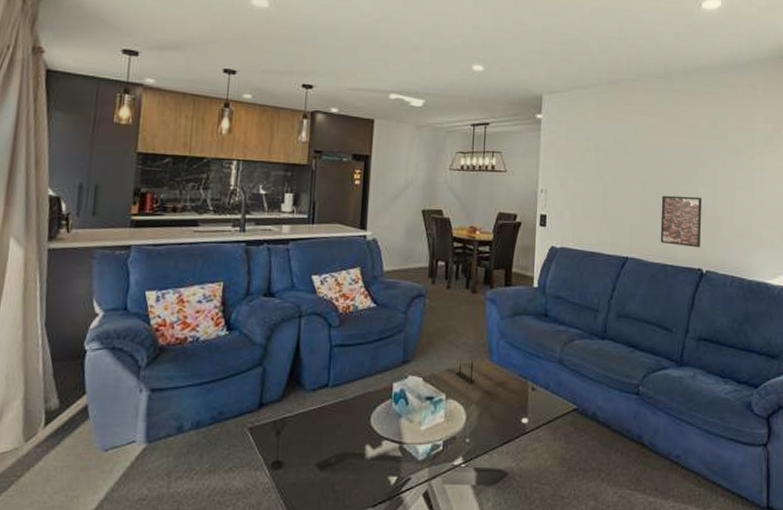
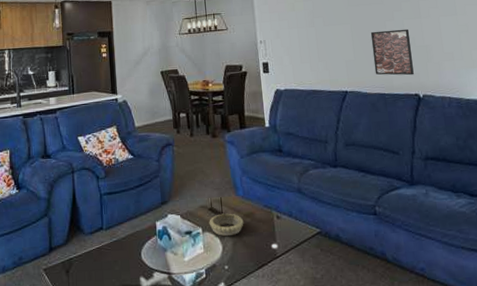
decorative bowl: none [454,380,495,406] -> present [209,213,244,237]

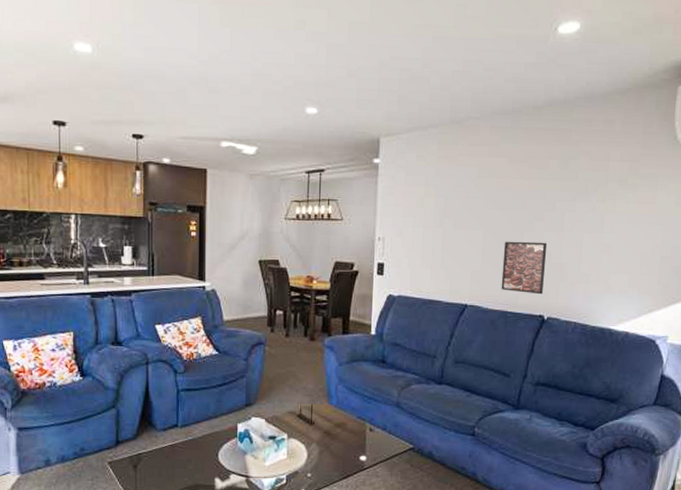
decorative bowl: present [209,213,244,237] -> none [296,421,334,445]

